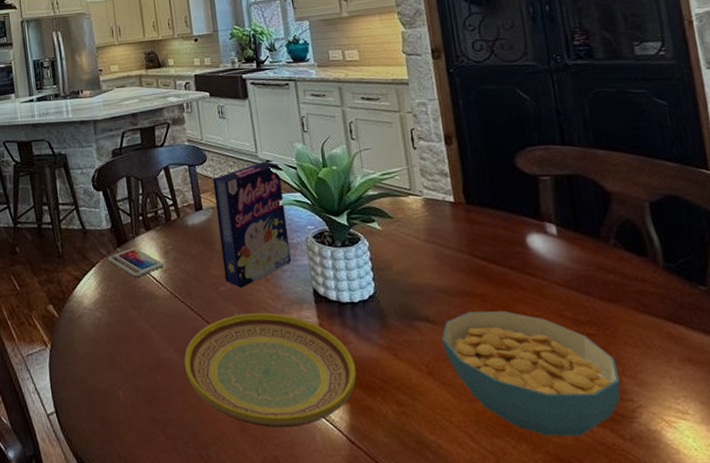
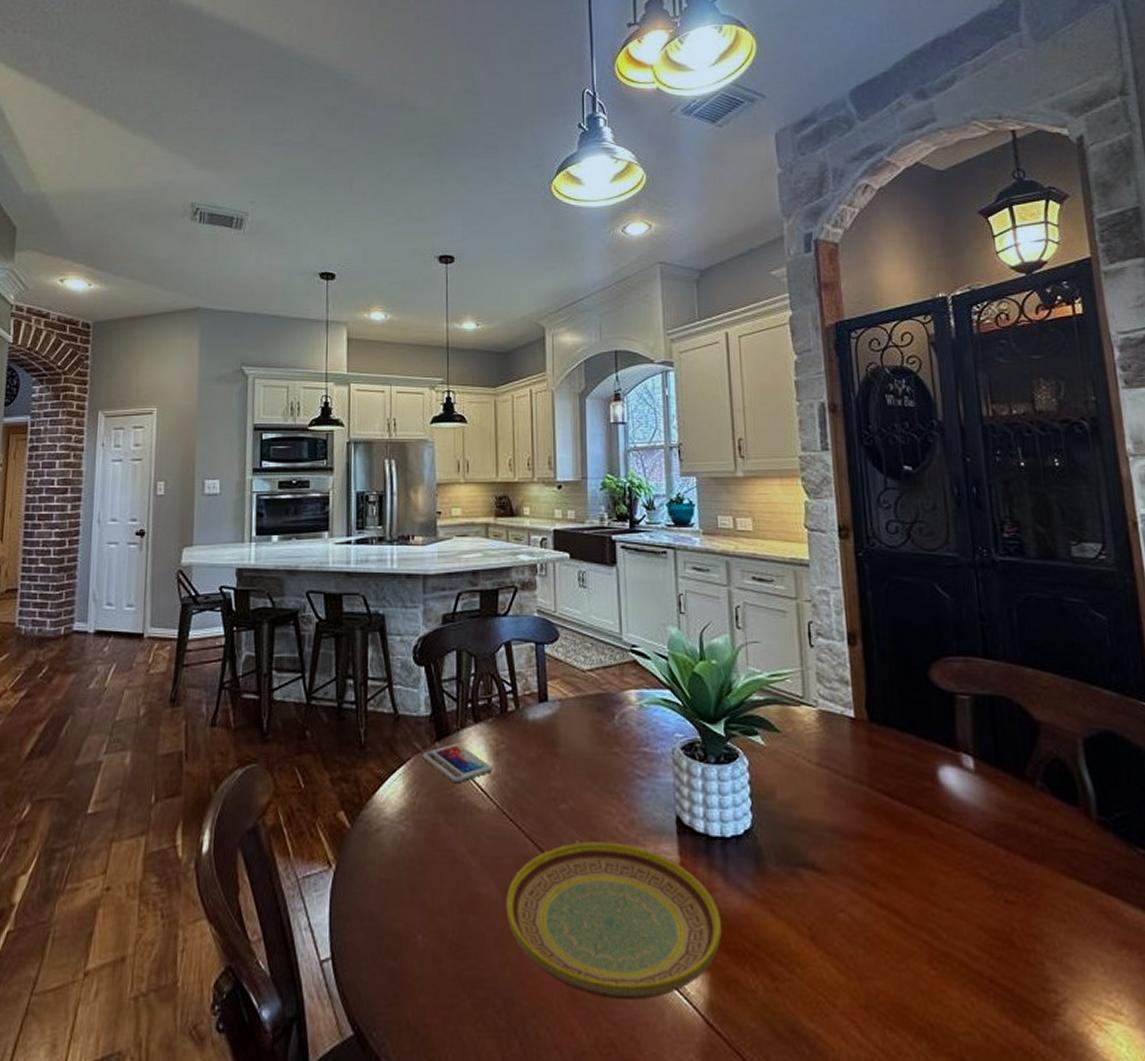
cereal box: present [213,161,291,288] -> none [564,646,652,807]
cereal bowl: present [442,310,620,437] -> none [830,860,1043,1035]

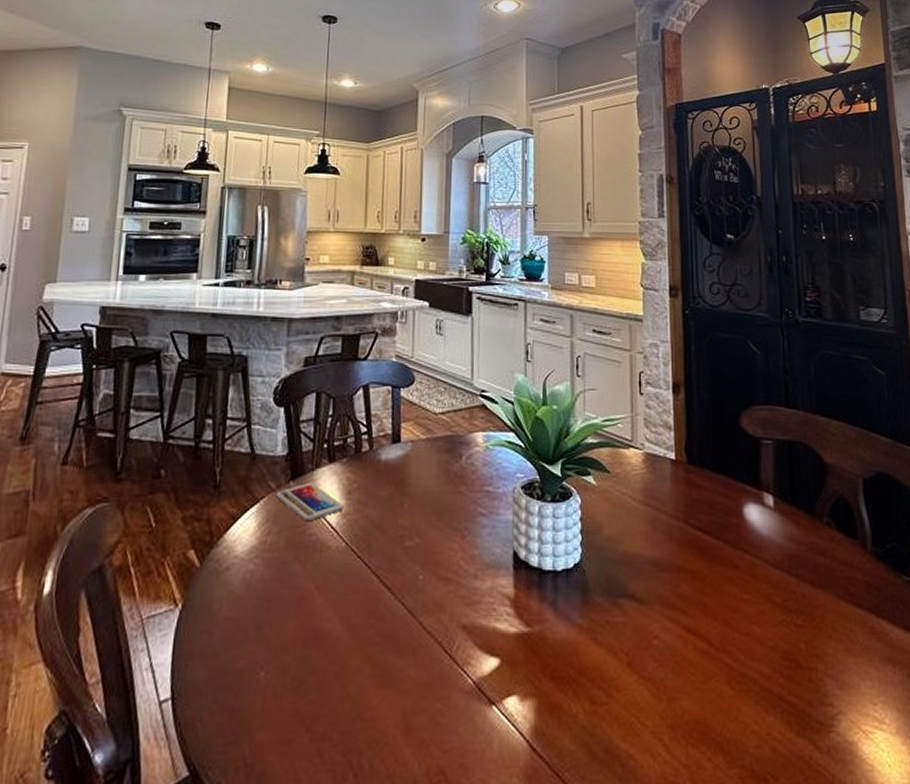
plate: present [505,842,723,999] -> none [348,577,550,728]

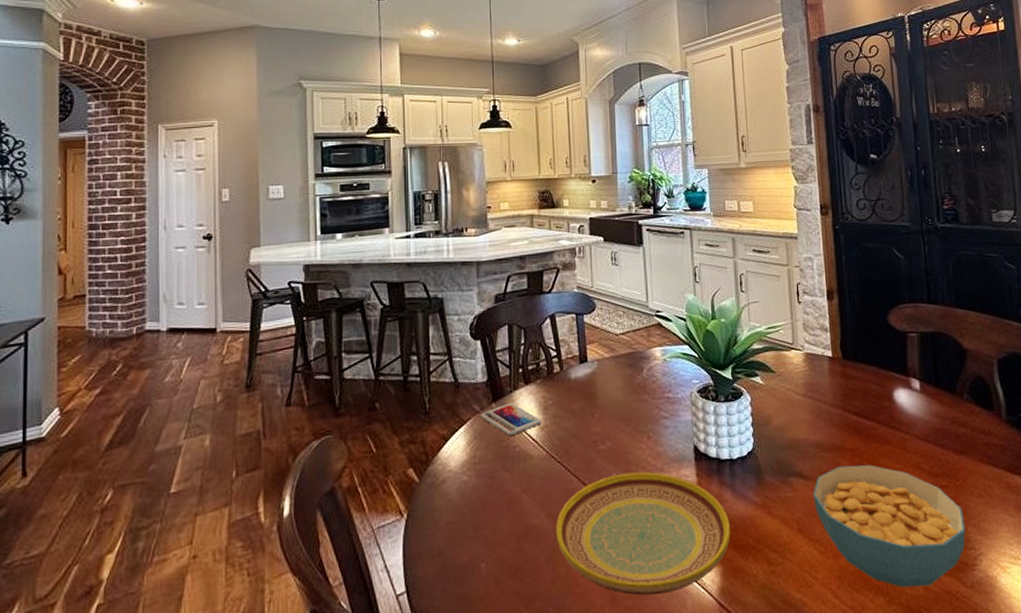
plate: none [348,577,550,728] -> present [555,471,731,596]
cereal bowl: none [647,590,822,747] -> present [813,465,966,588]

